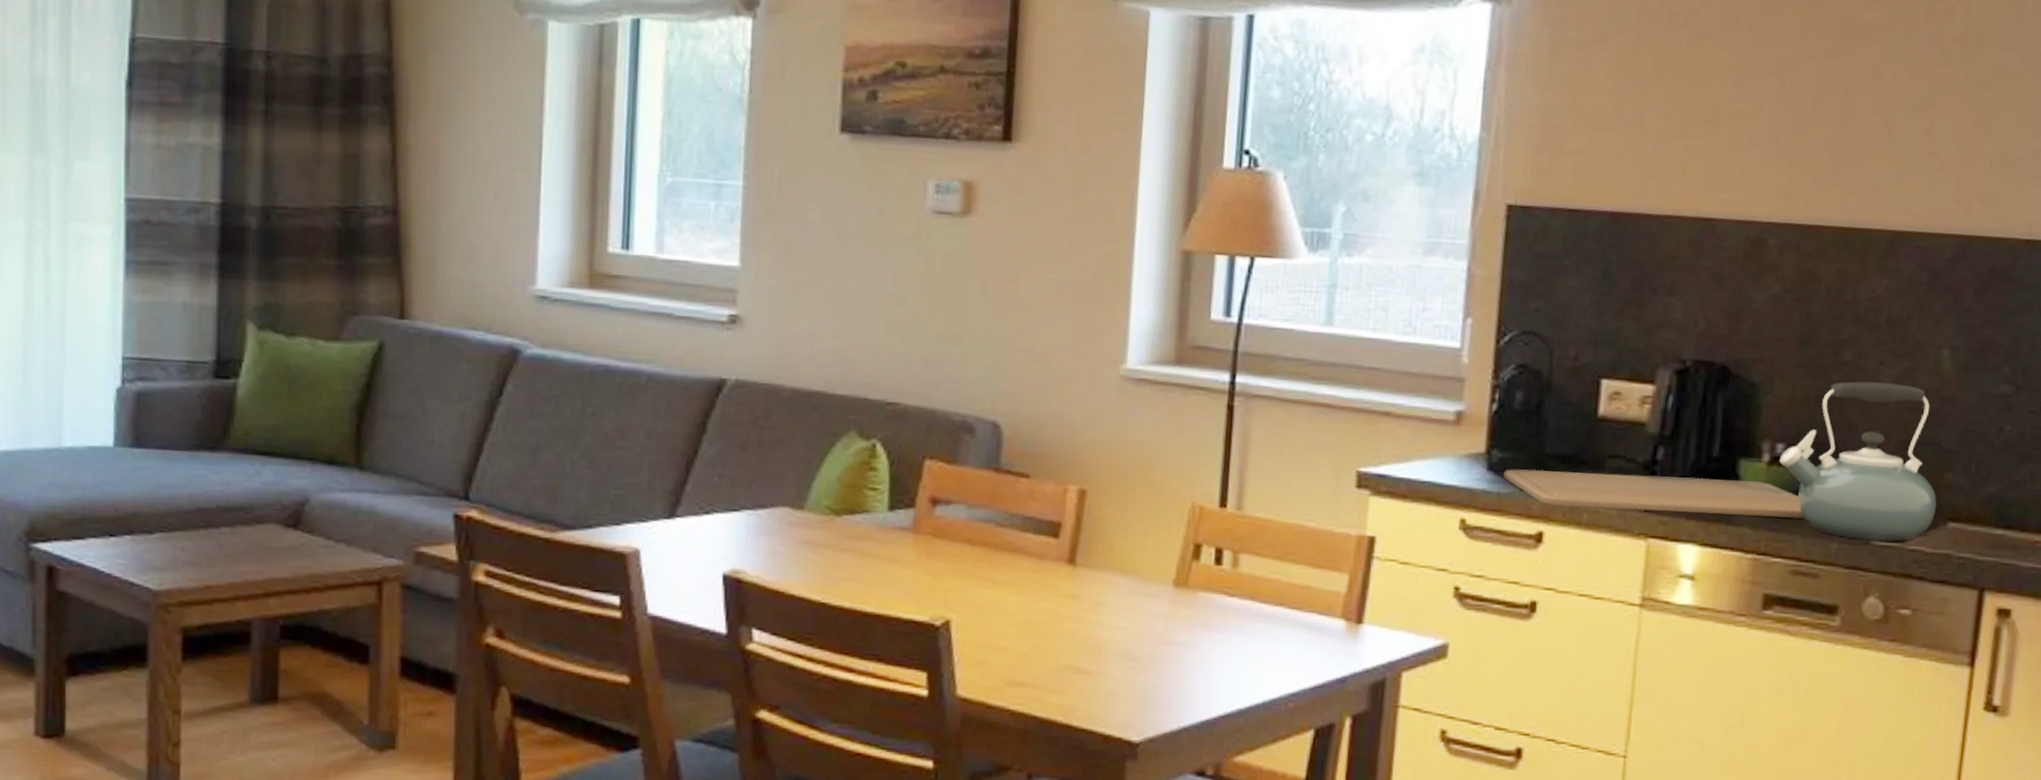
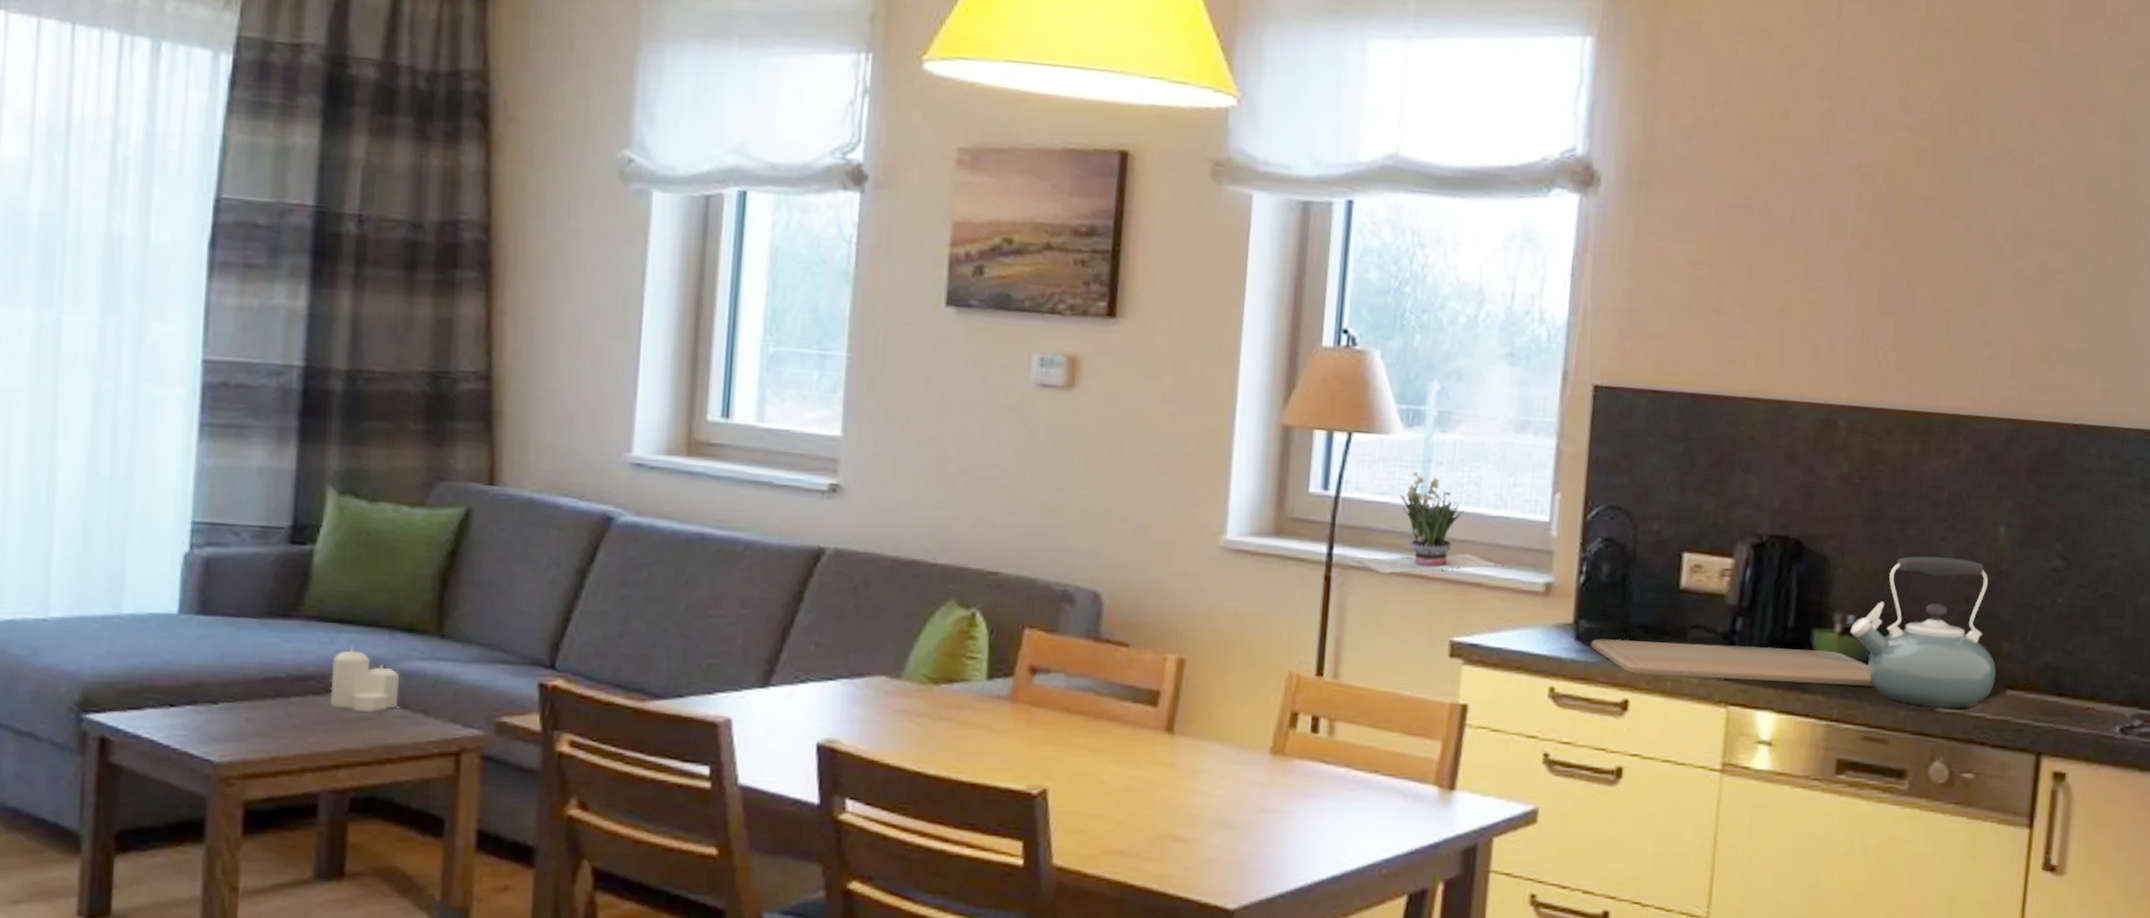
candle: none [257,476,323,543] -> present [330,644,400,714]
potted flower: none [1256,296,1412,403] -> present [1352,471,1503,574]

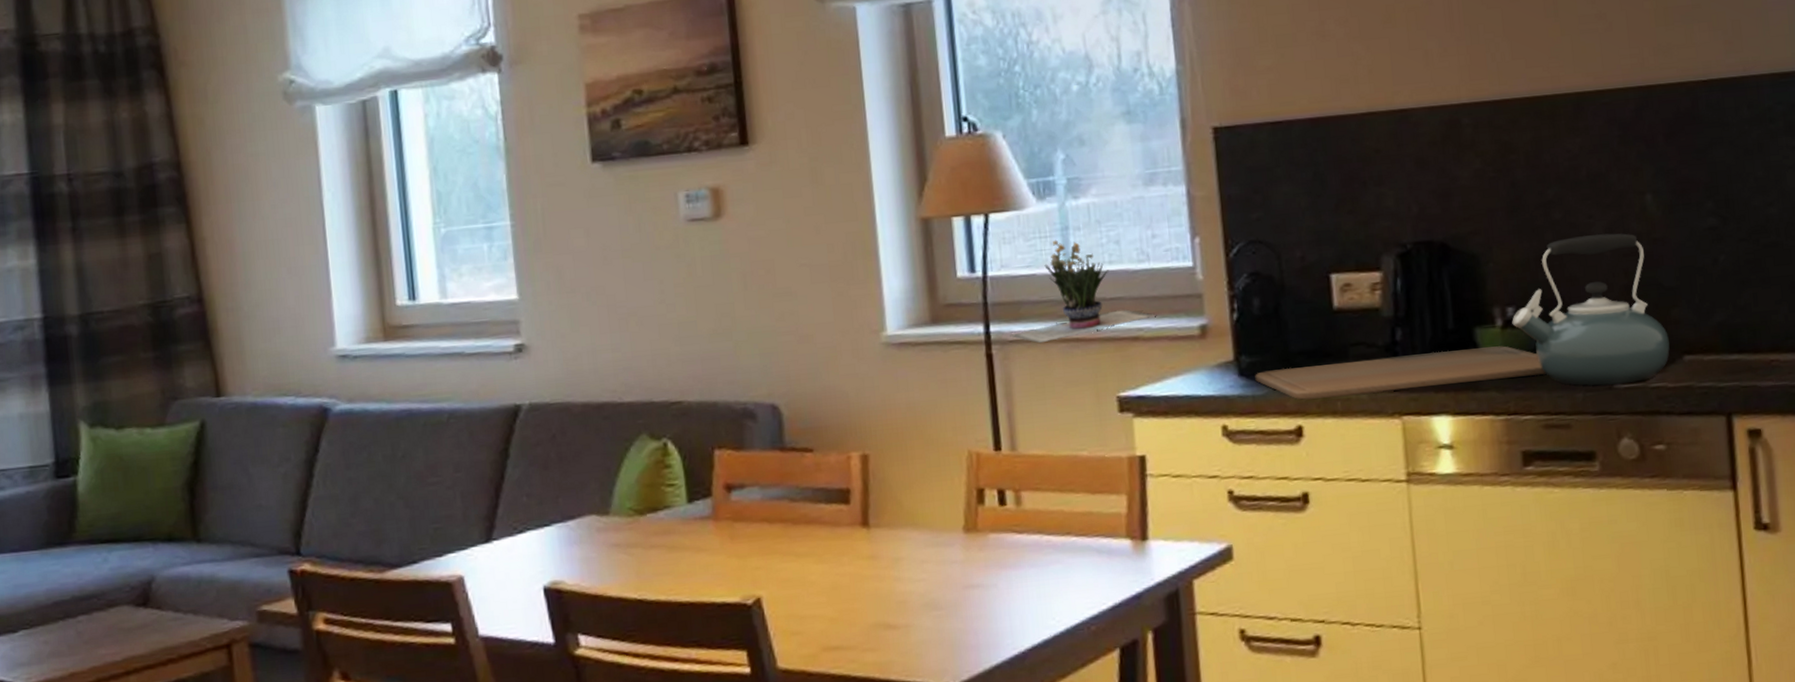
candle: present [330,644,400,714] -> none [108,560,171,622]

